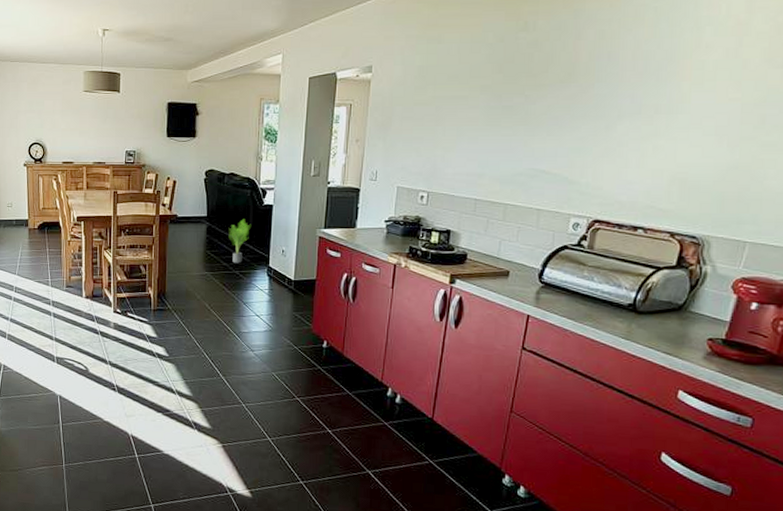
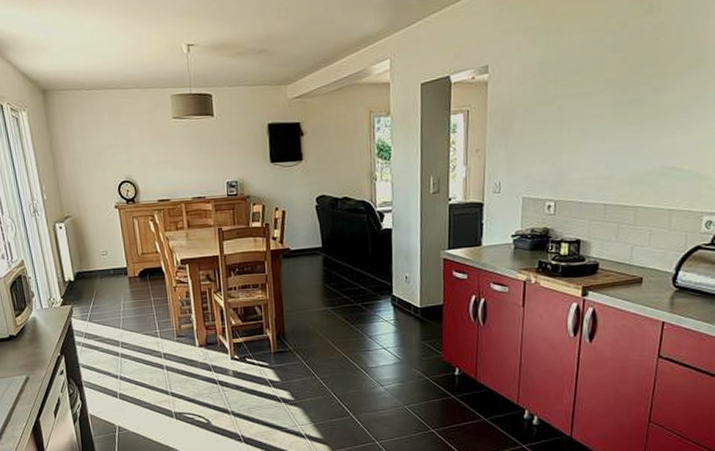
potted plant: present [229,219,249,264] -> none [348,246,369,295]

